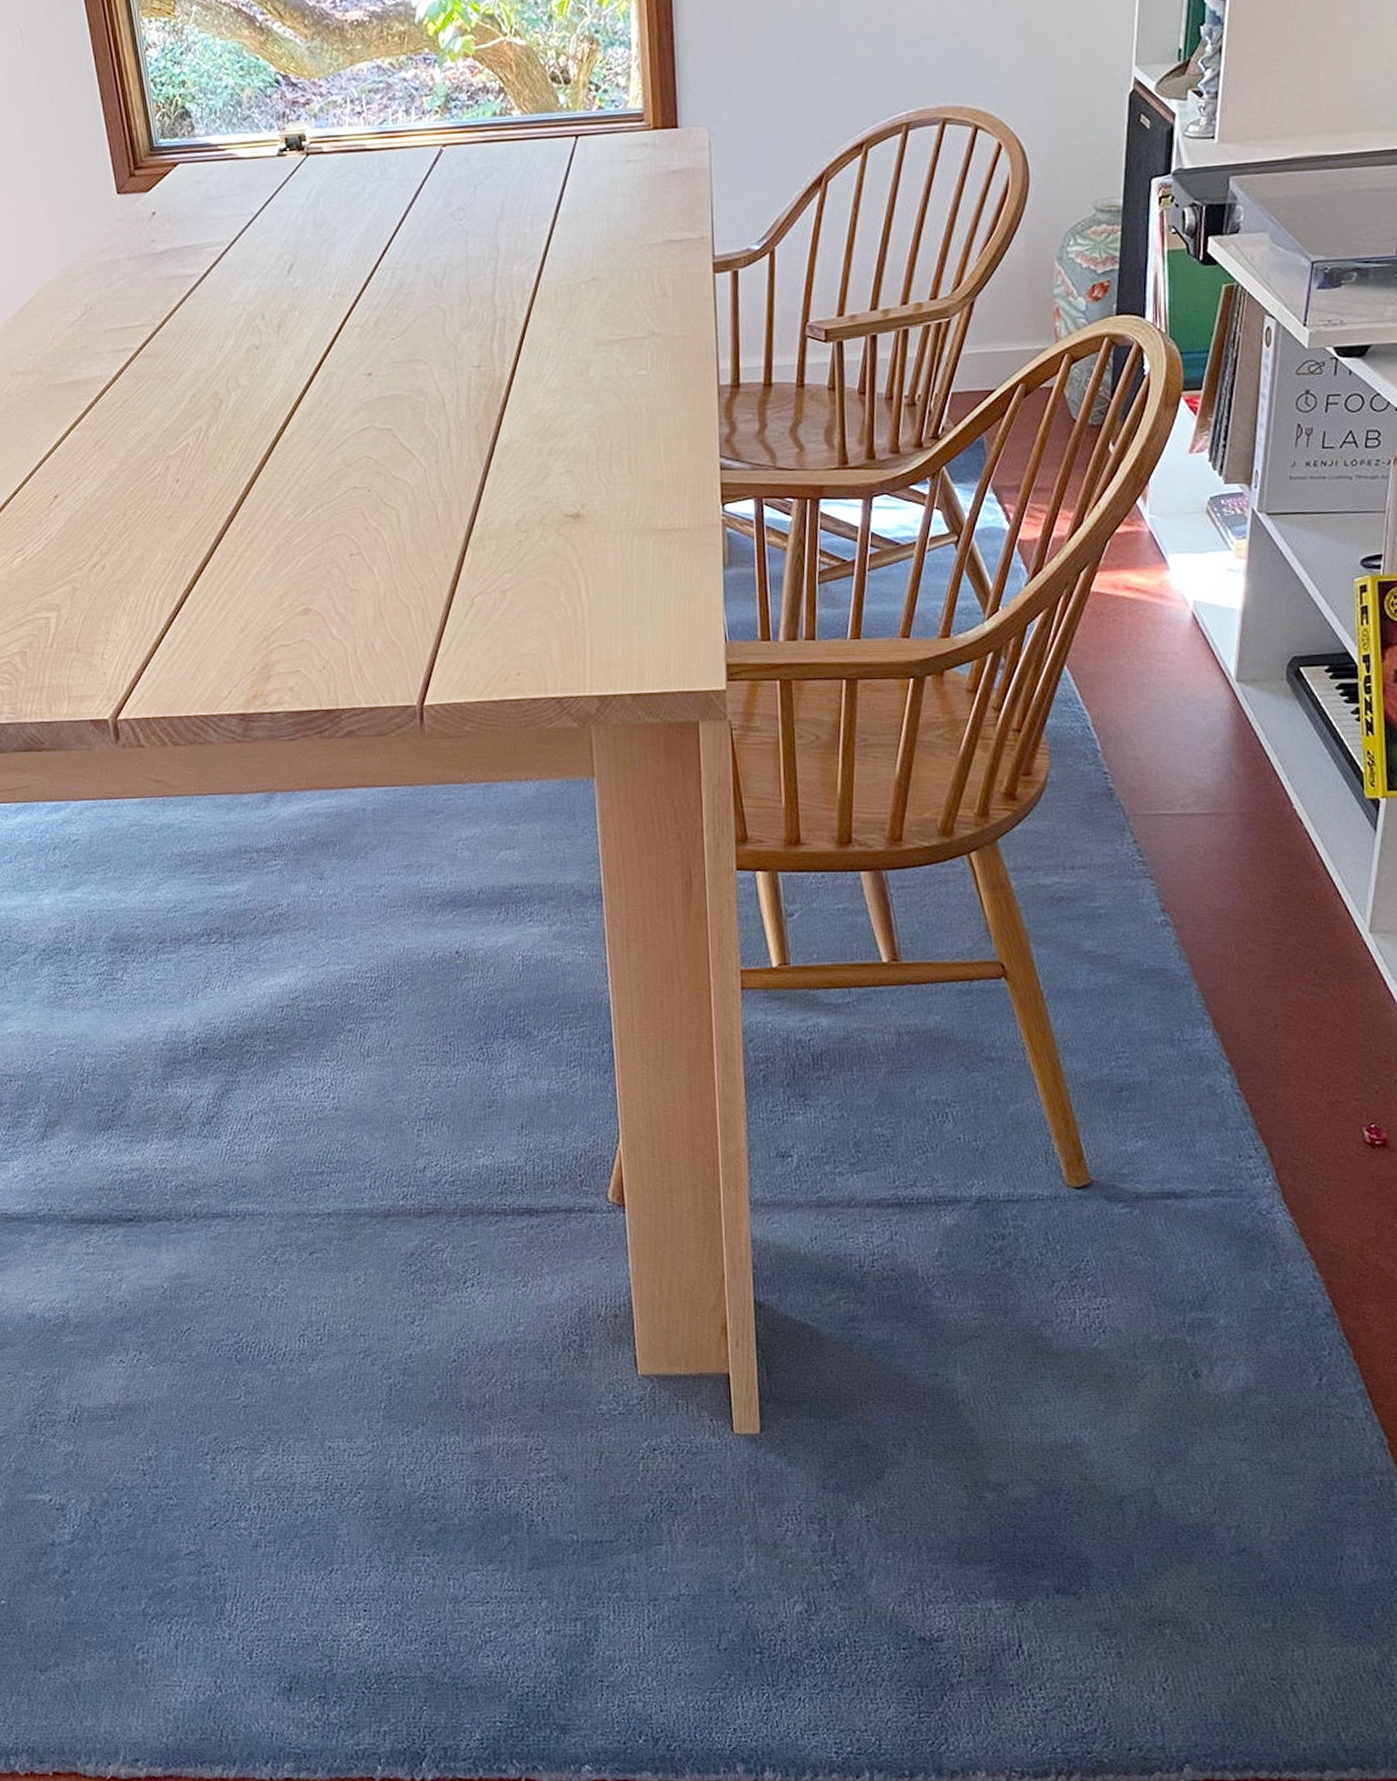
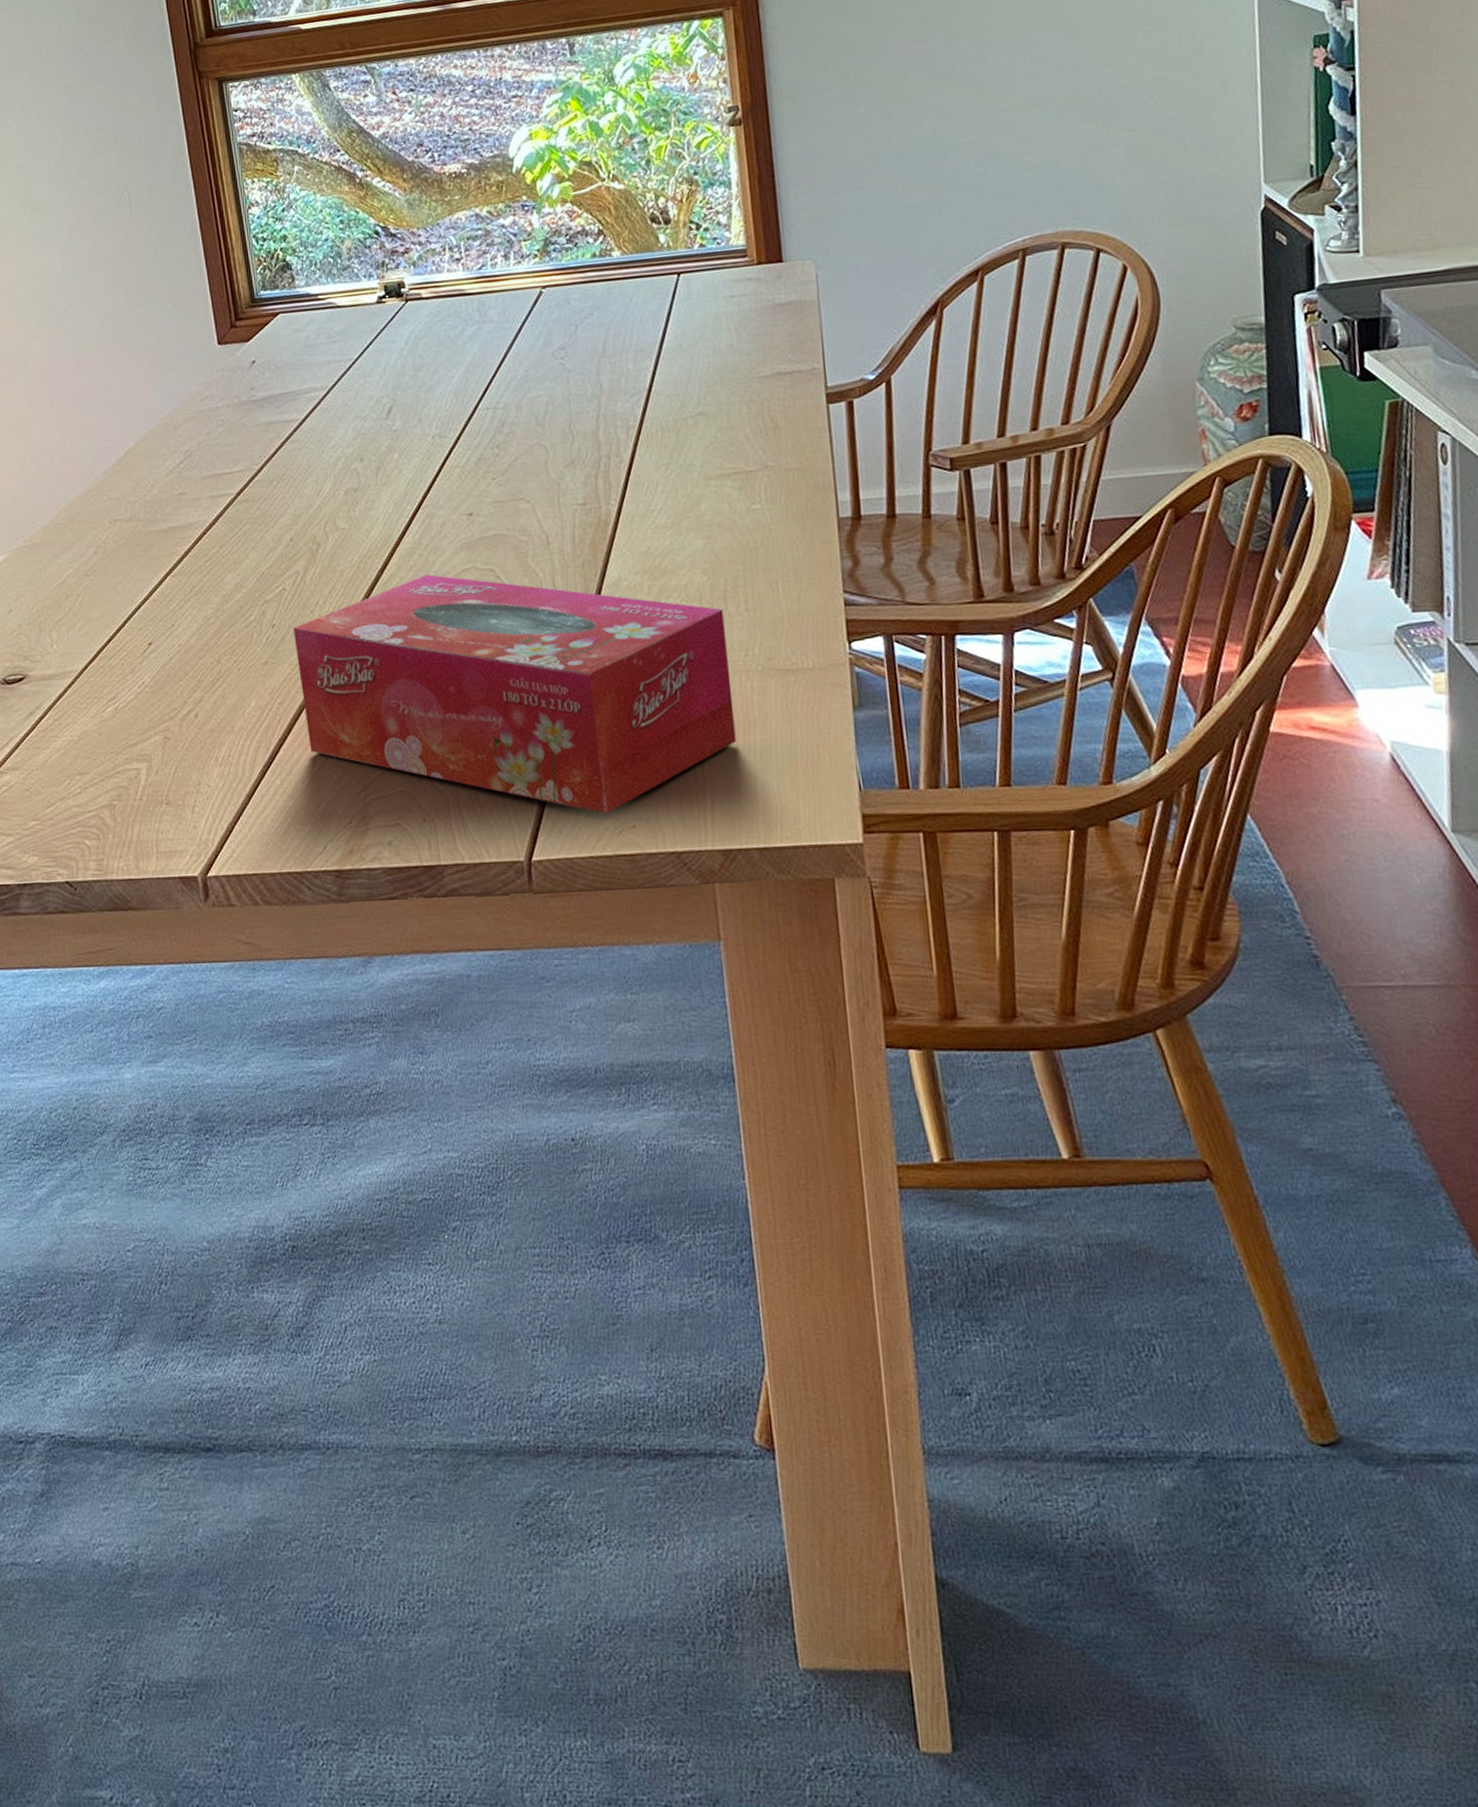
tissue box: none [197,432,615,662] -> present [293,574,736,814]

